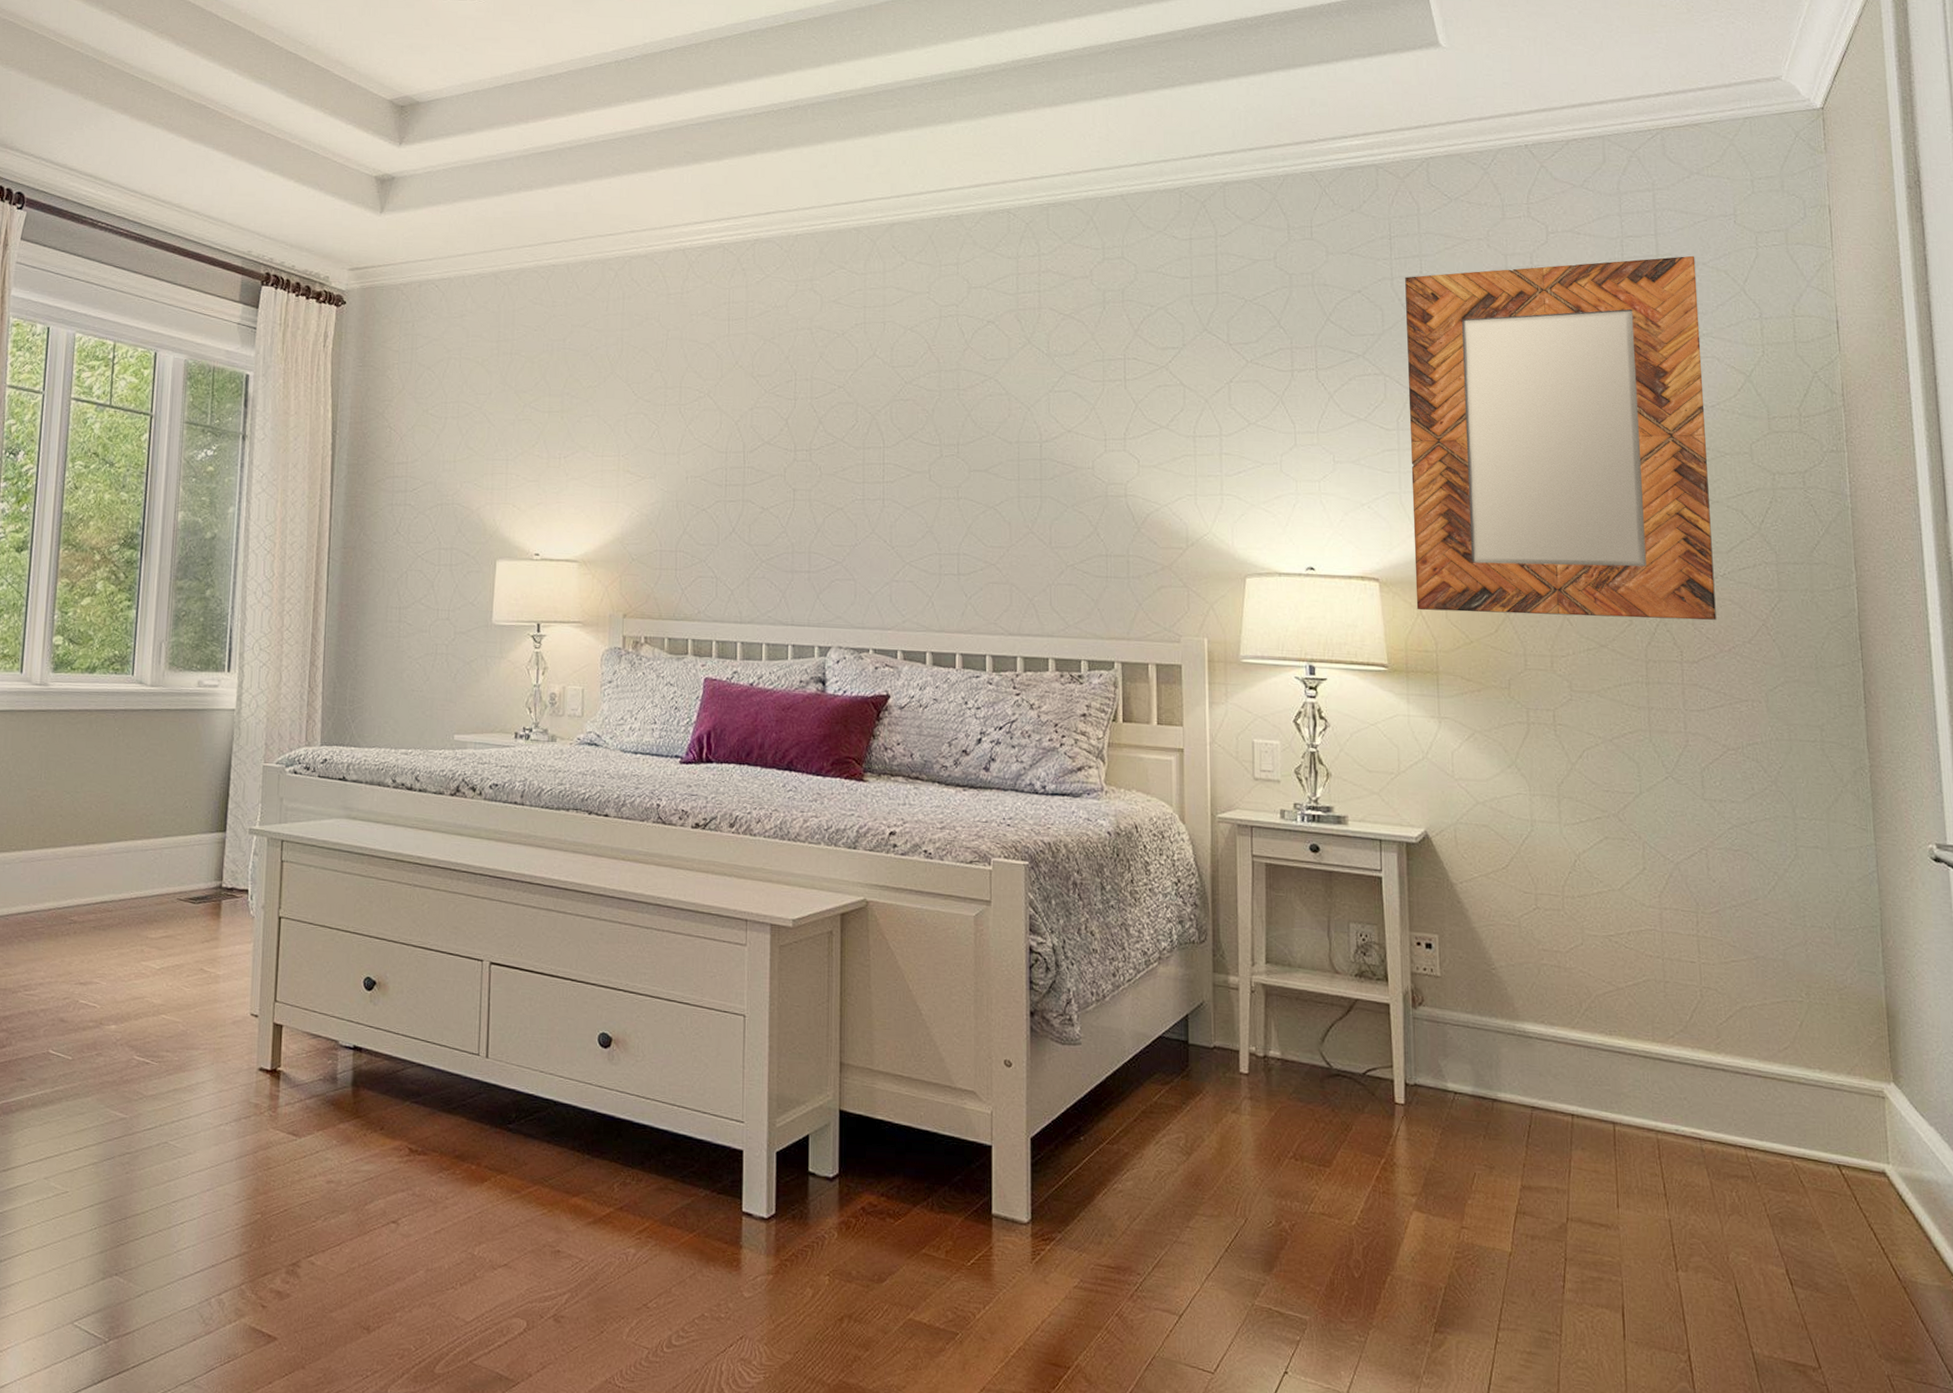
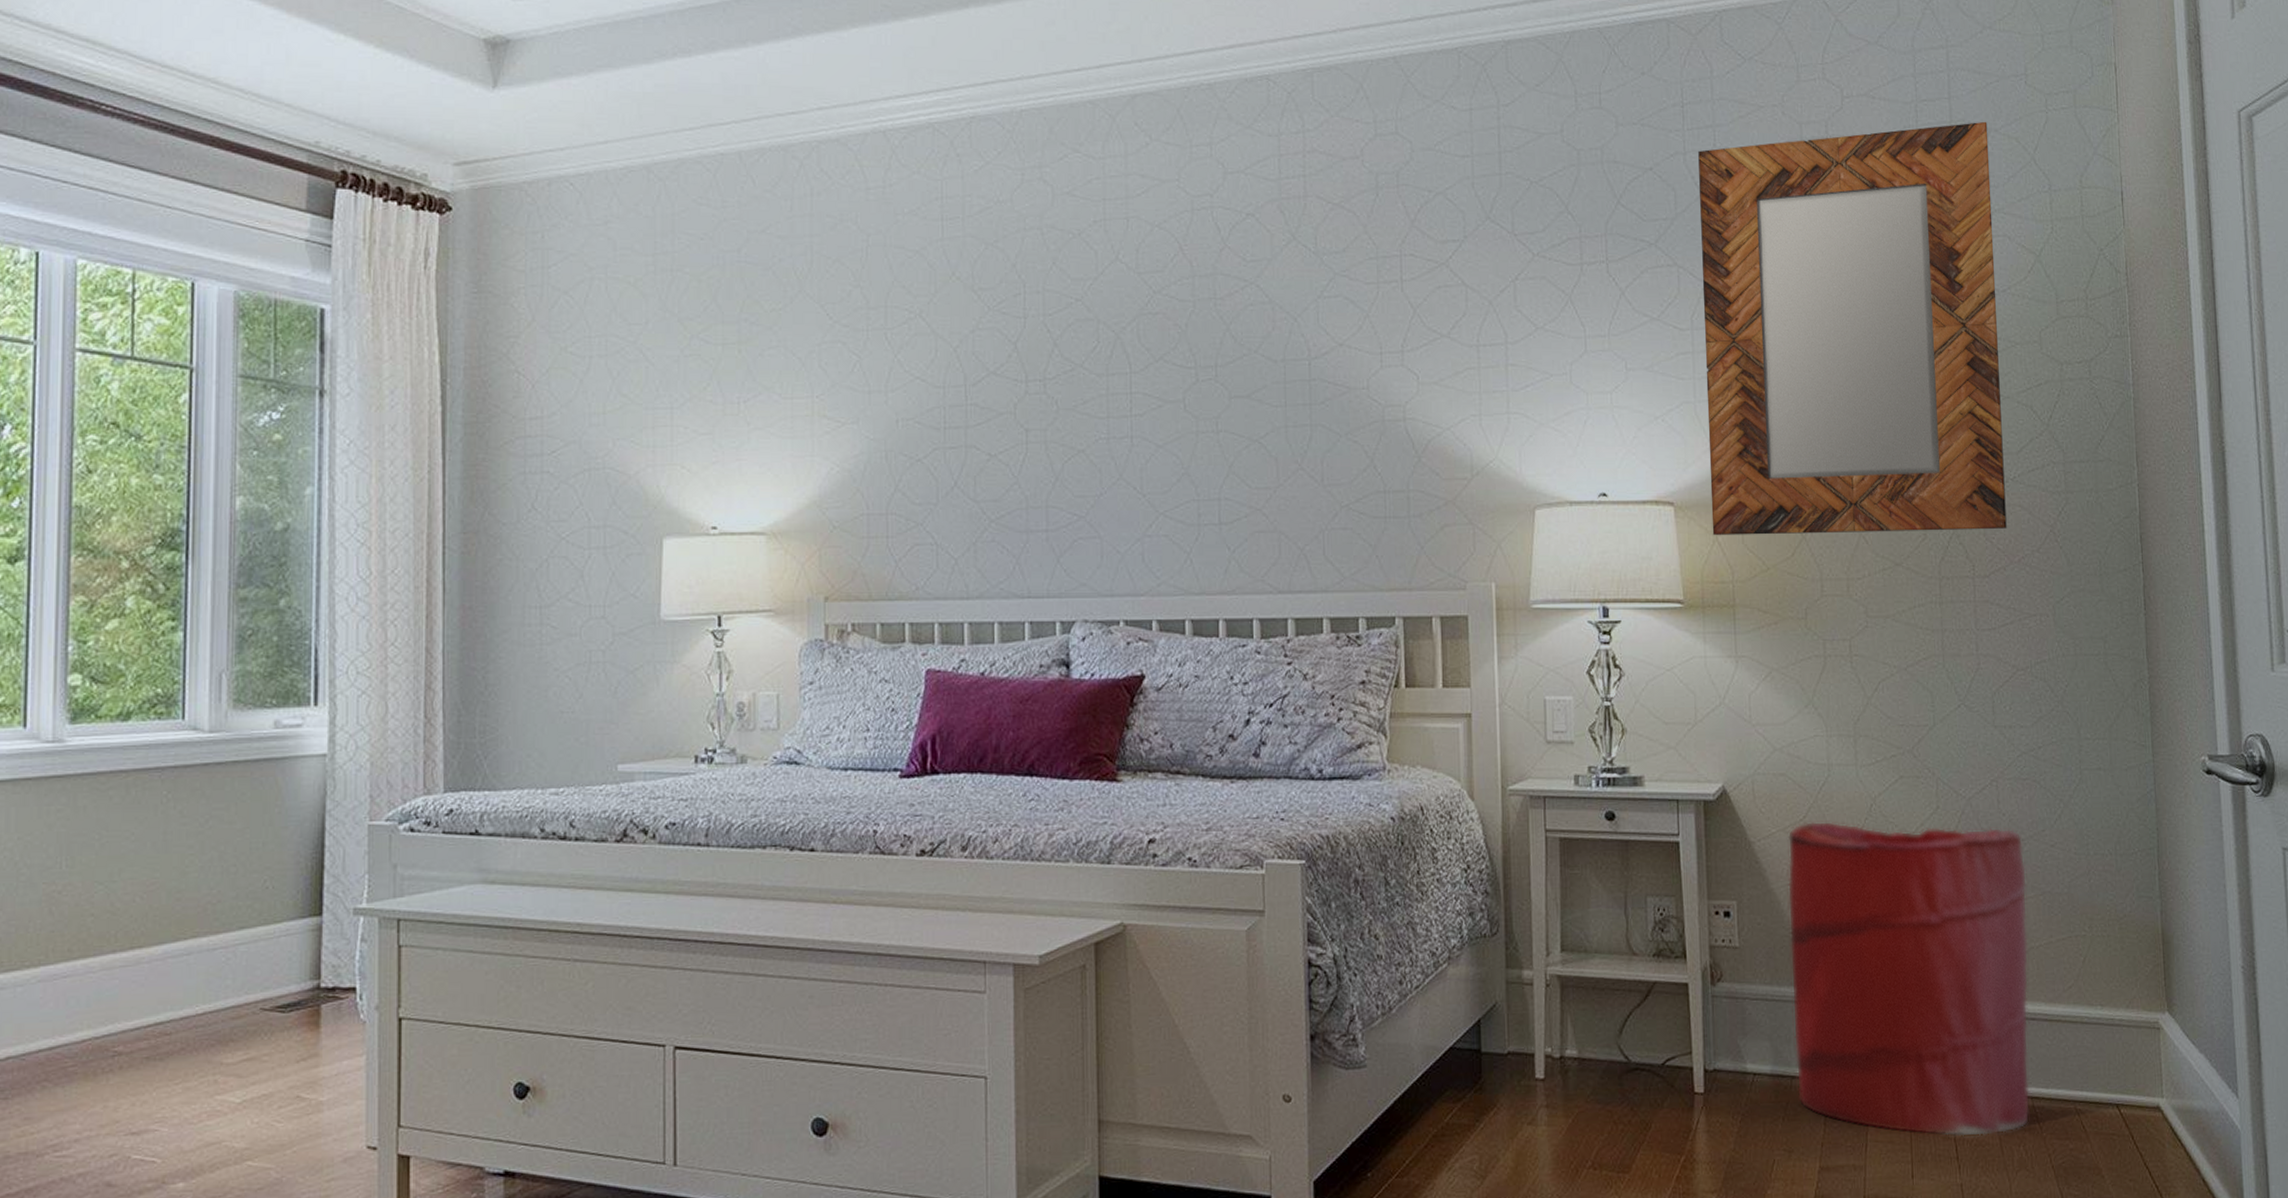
laundry hamper: none [1489,870,1743,1178] -> present [1787,821,2030,1137]

